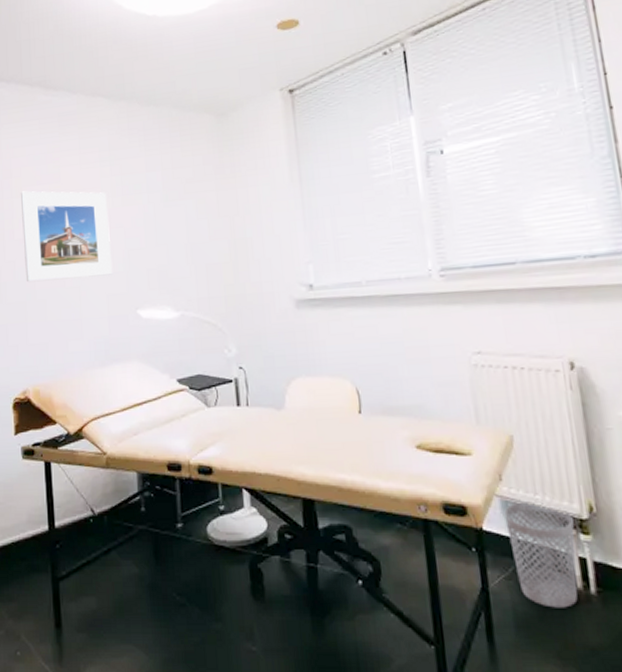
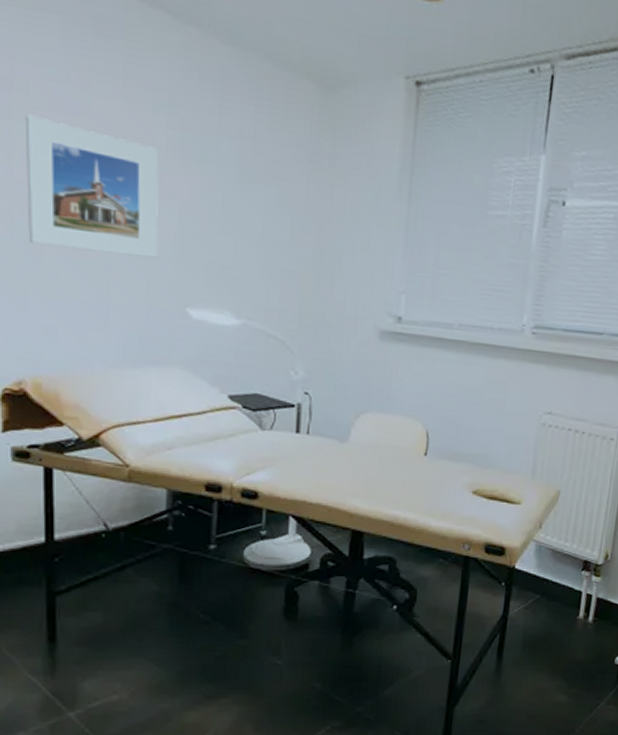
wastebasket: present [504,501,578,608] -> none [534,547,591,632]

